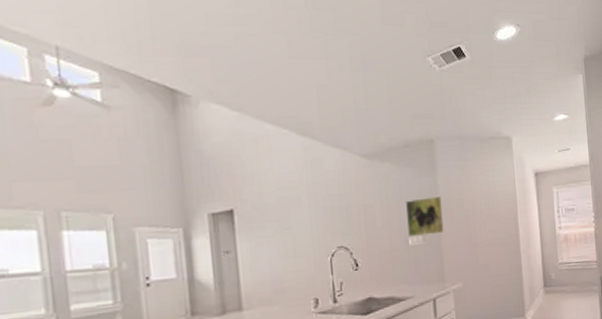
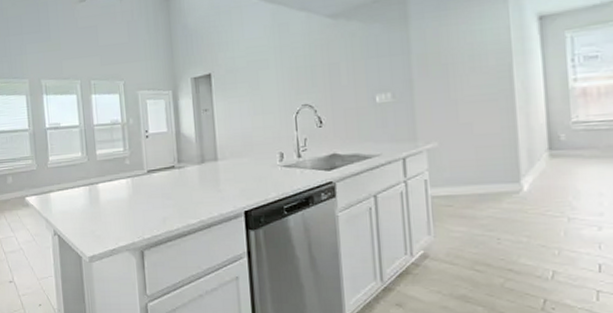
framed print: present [406,195,444,236] -> none [373,50,417,94]

